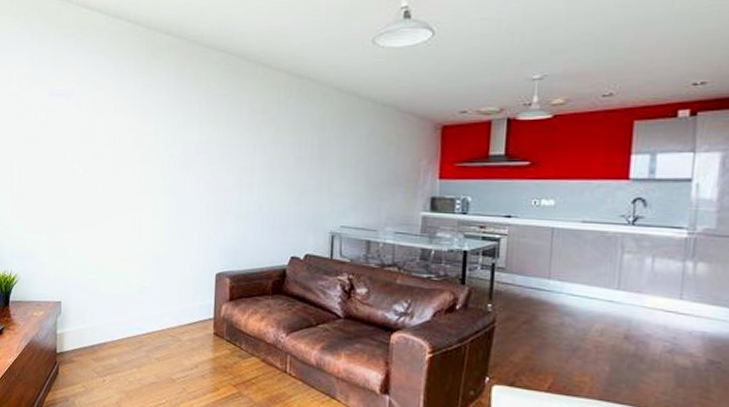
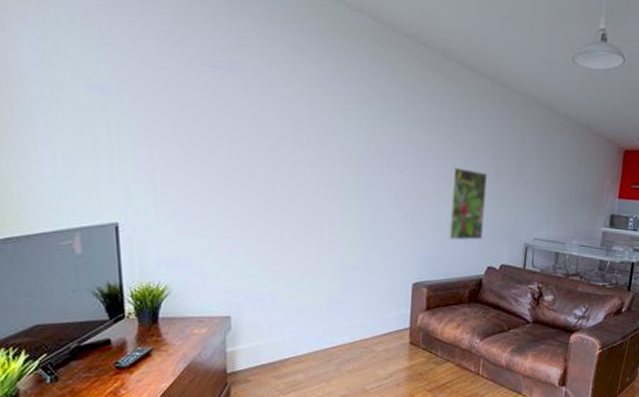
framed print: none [249,159,288,230] -> present [447,167,488,240]

